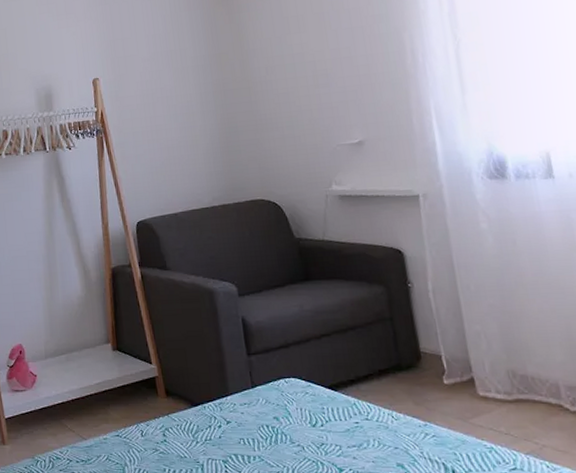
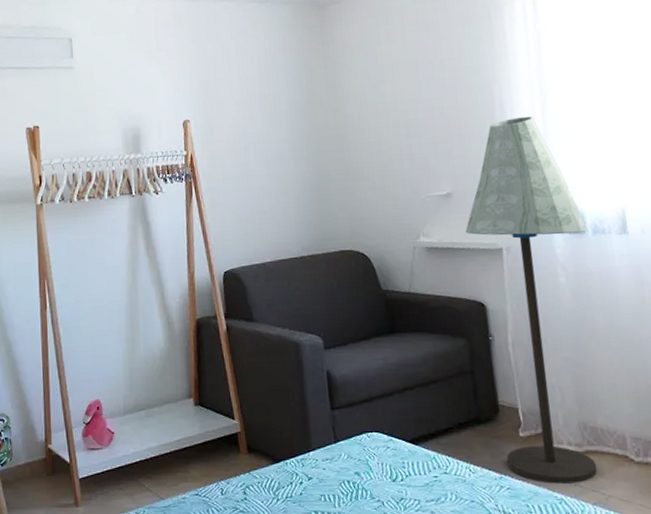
floor lamp: none [379,61,530,432] -> present [465,116,598,484]

